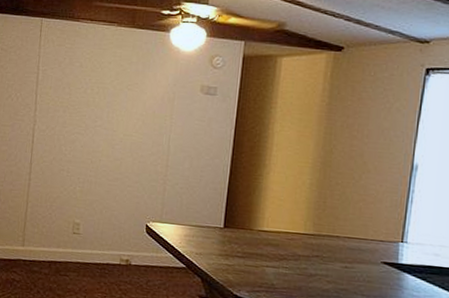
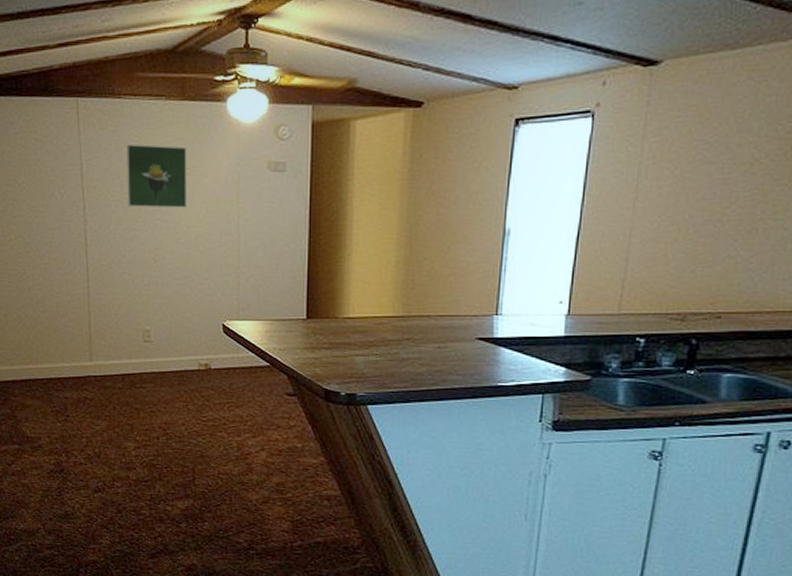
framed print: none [73,60,131,119] -> present [127,144,187,208]

